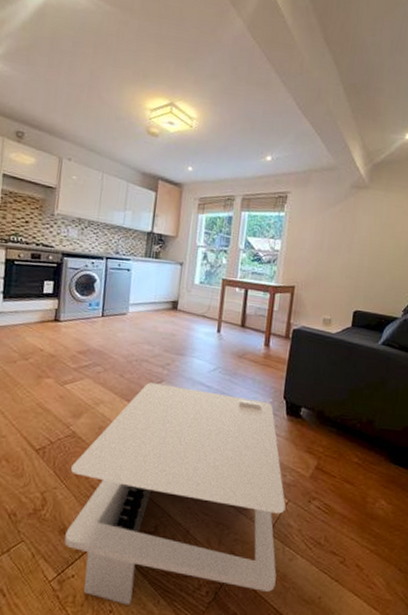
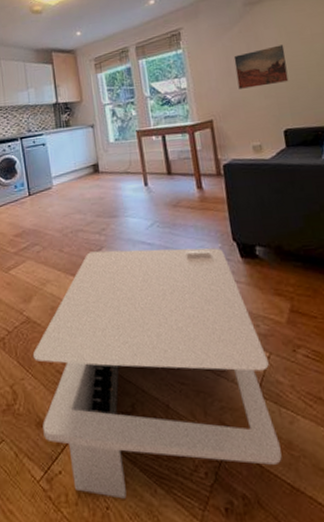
wall art: none [325,231,375,268] -> present [234,44,289,89]

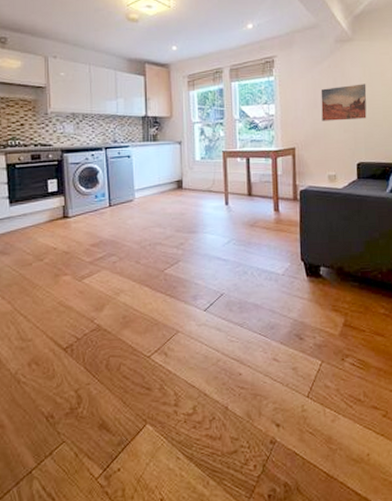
side table: present [32,248,282,499] -> none [100,264,322,491]

